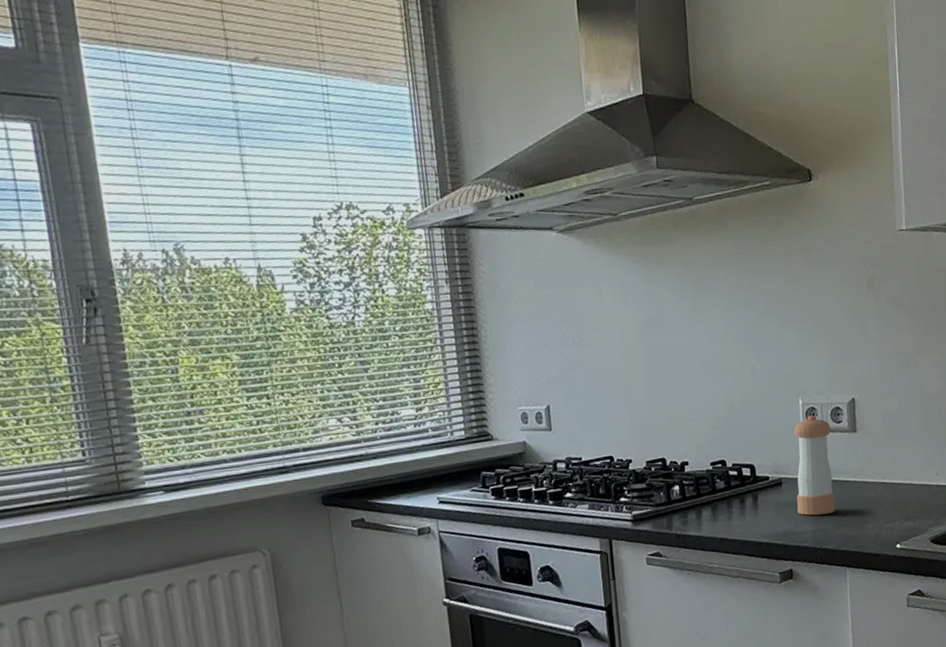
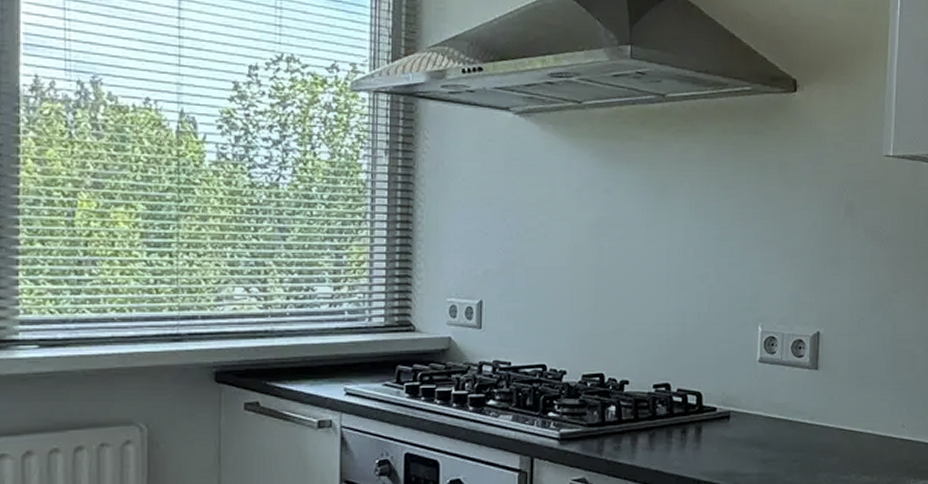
pepper shaker: present [794,415,836,516] -> none [744,346,791,457]

